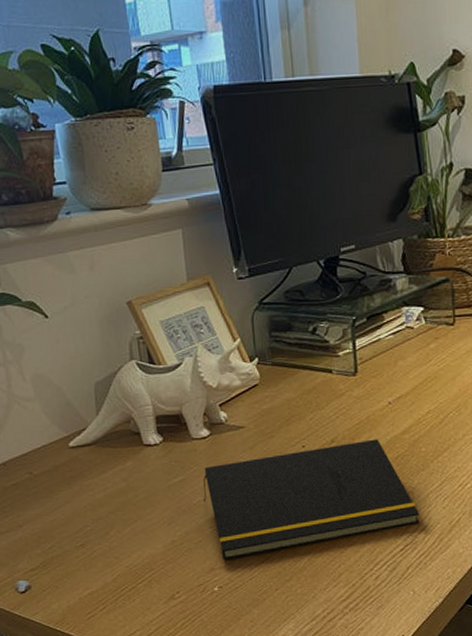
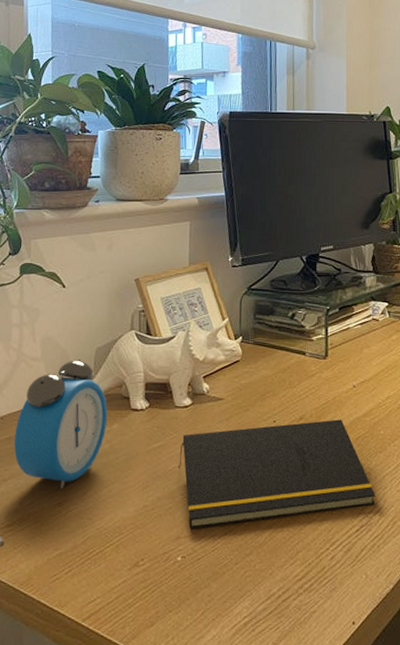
alarm clock: none [21,395,120,531] -> present [14,359,108,490]

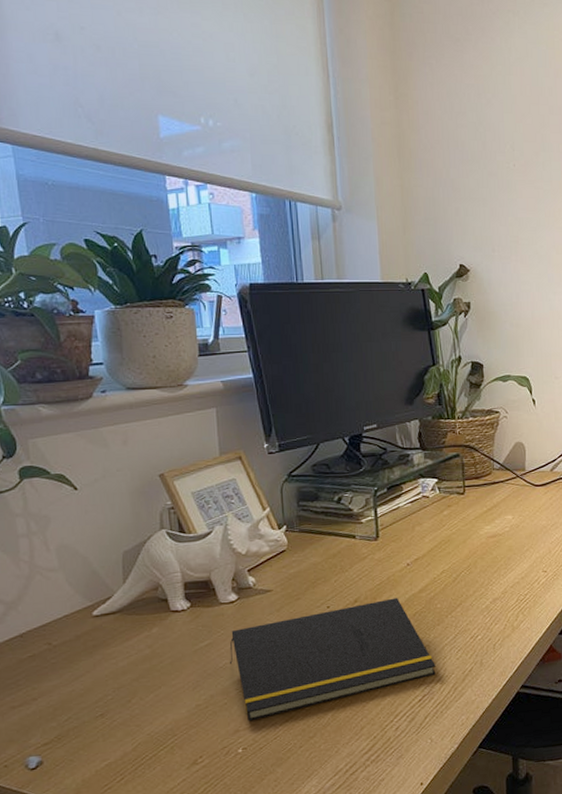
alarm clock: present [14,359,108,490] -> none [39,564,146,701]

